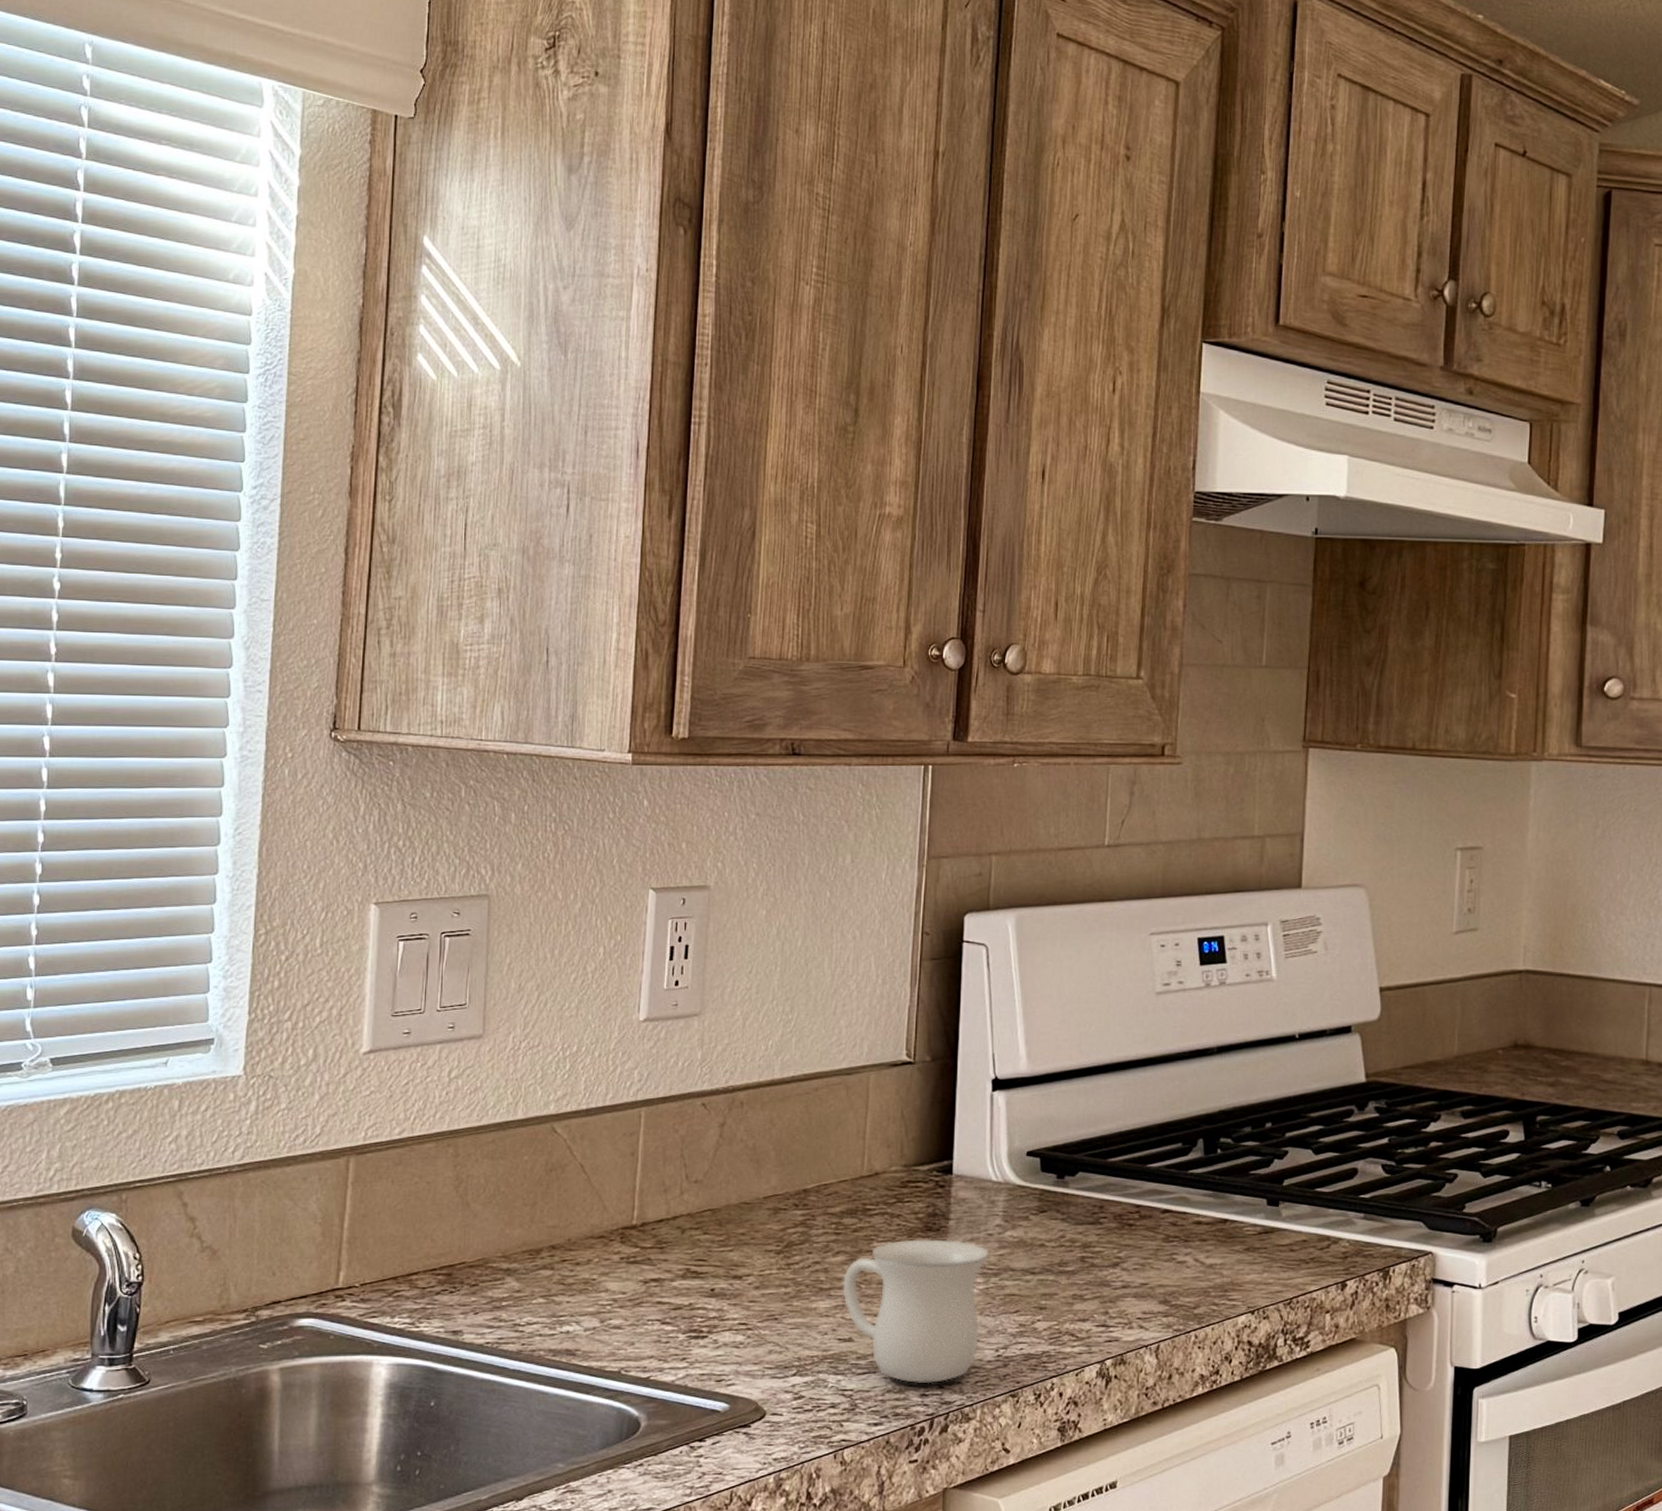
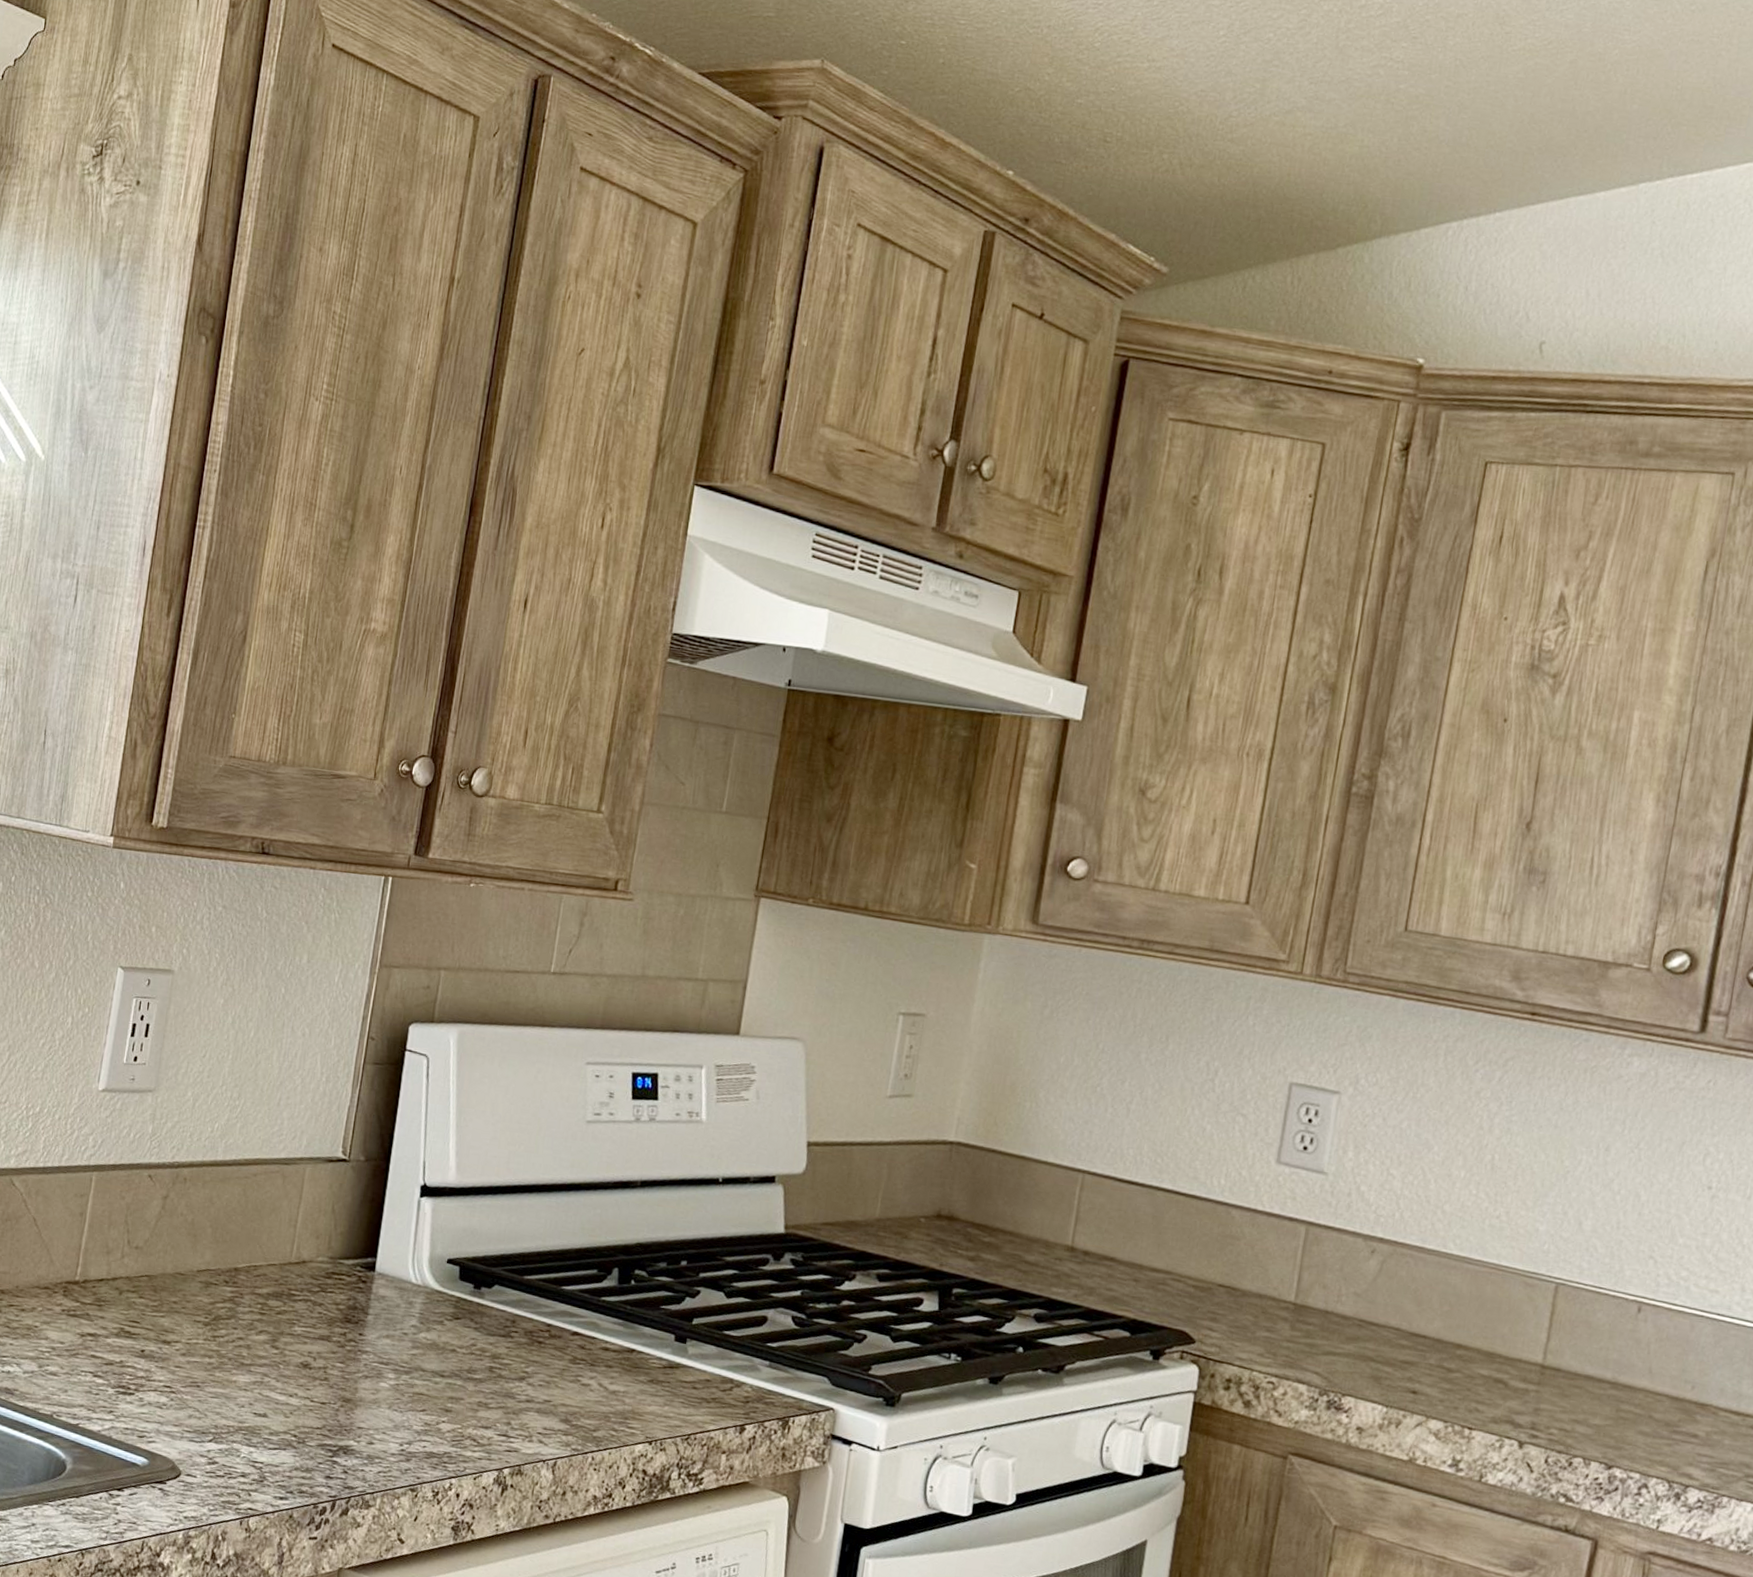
mug: present [842,1239,990,1384] -> none [261,1328,403,1468]

